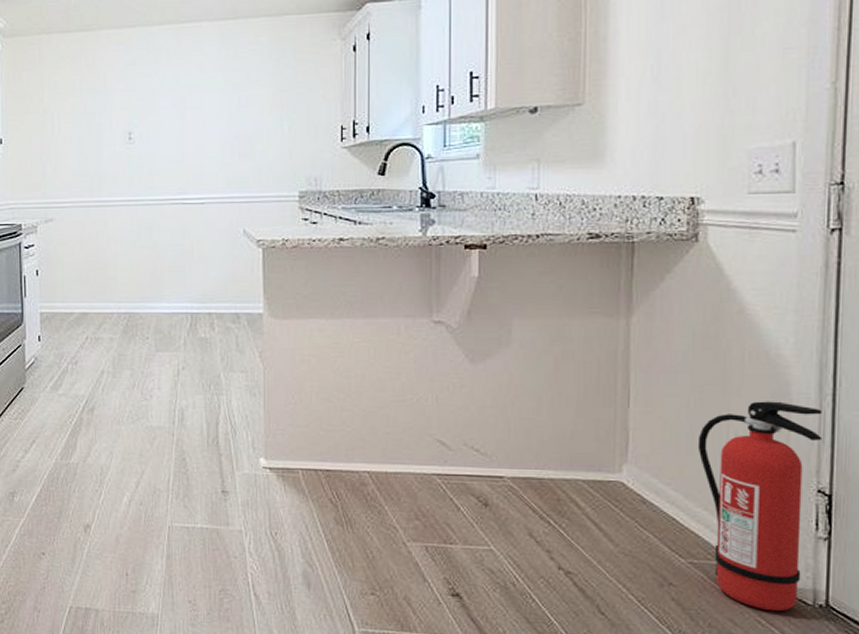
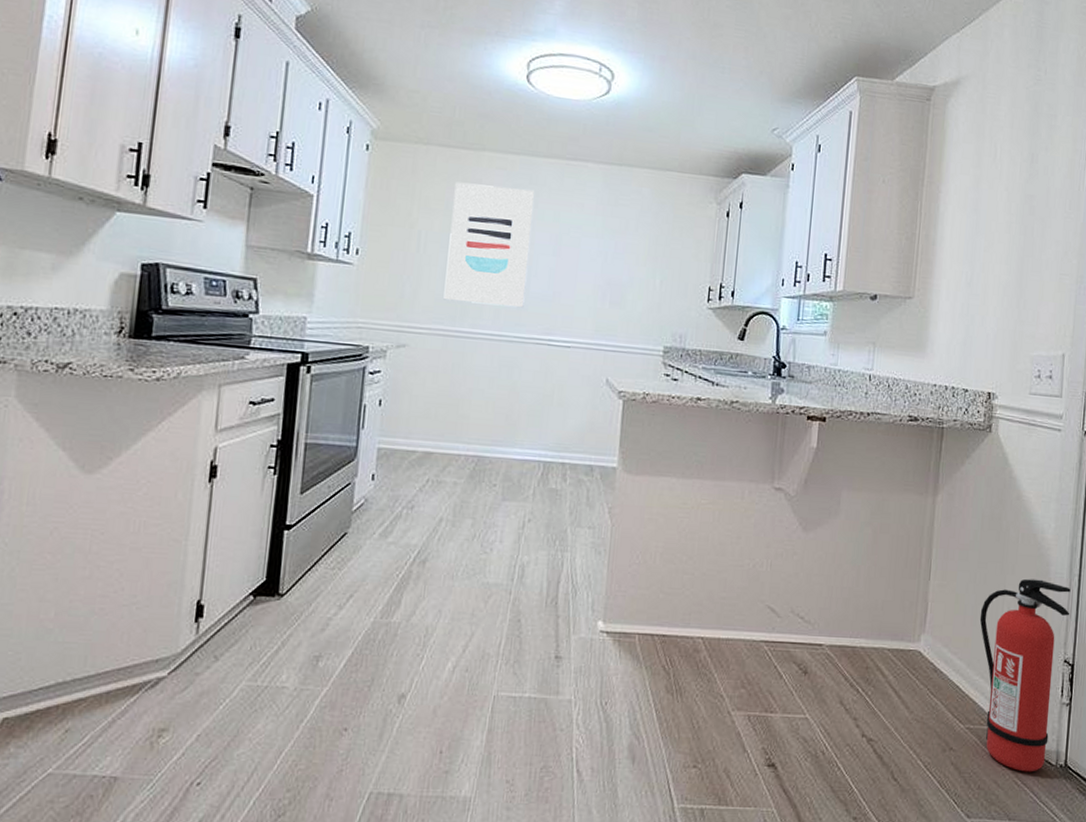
wall art: none [79,59,156,174] -> present [443,182,535,308]

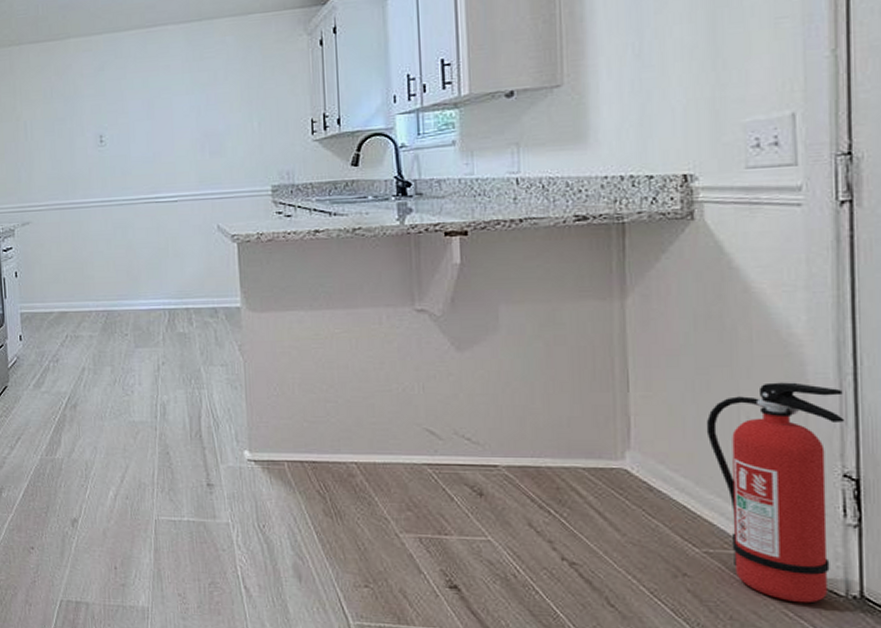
wall art: present [443,182,535,308] -> none [49,64,128,178]

